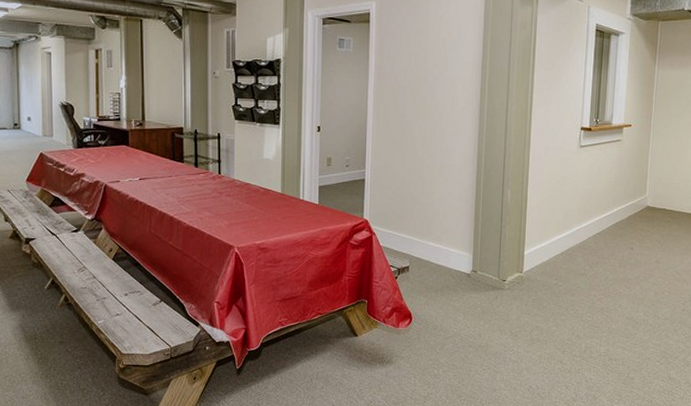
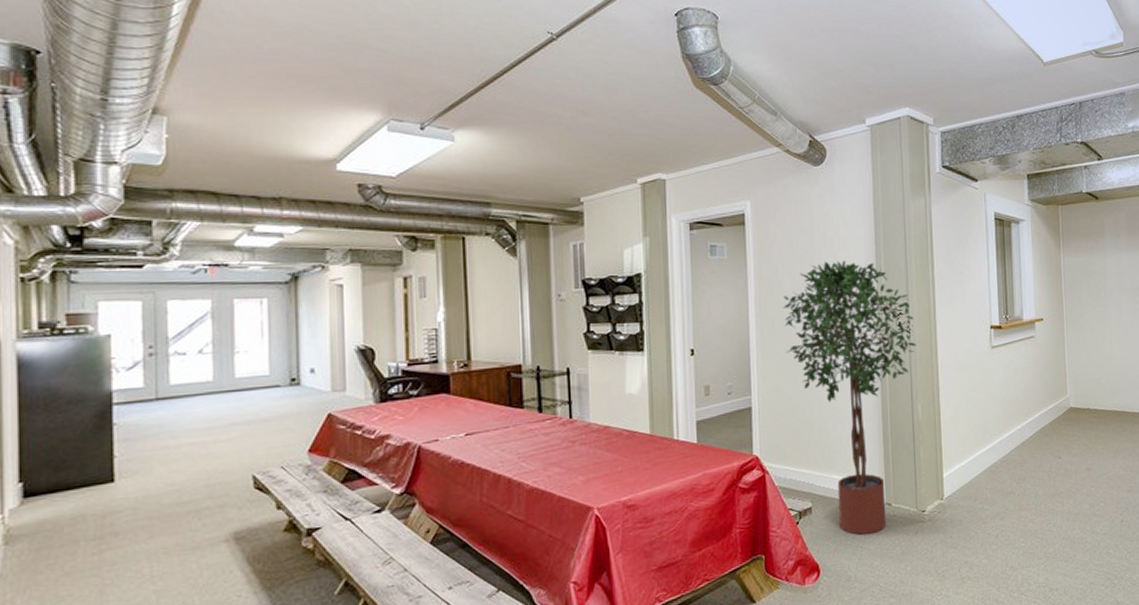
potted tree: none [396,59,512,293] -> present [782,260,917,535]

